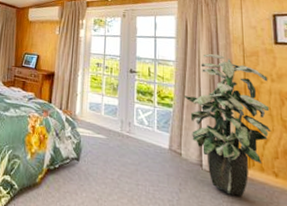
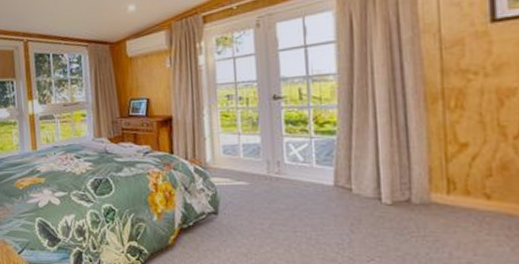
indoor plant: present [184,53,271,197] -> none [351,52,482,228]

